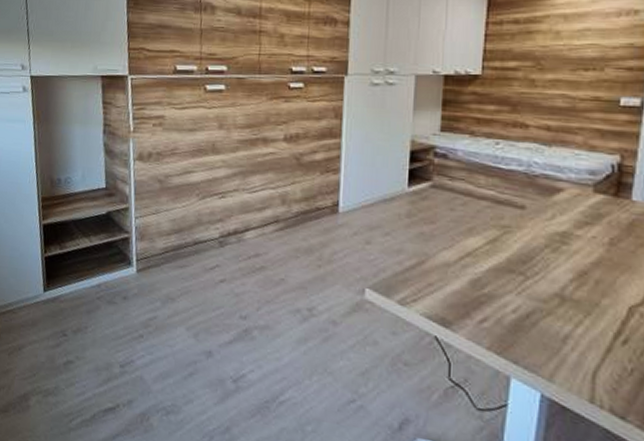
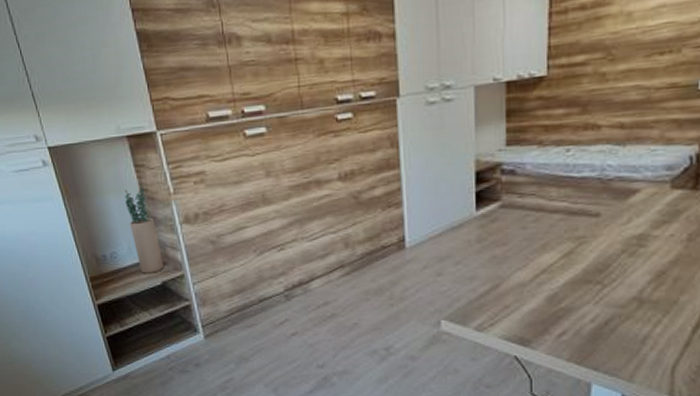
vase: none [87,119,113,203] -> present [124,183,164,274]

